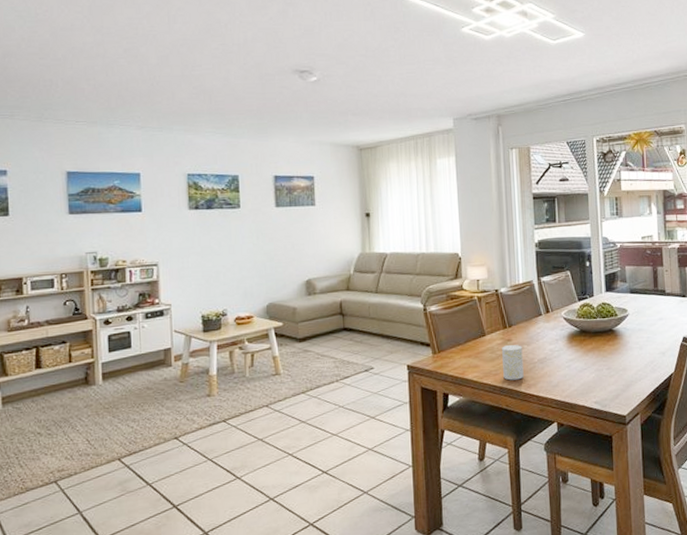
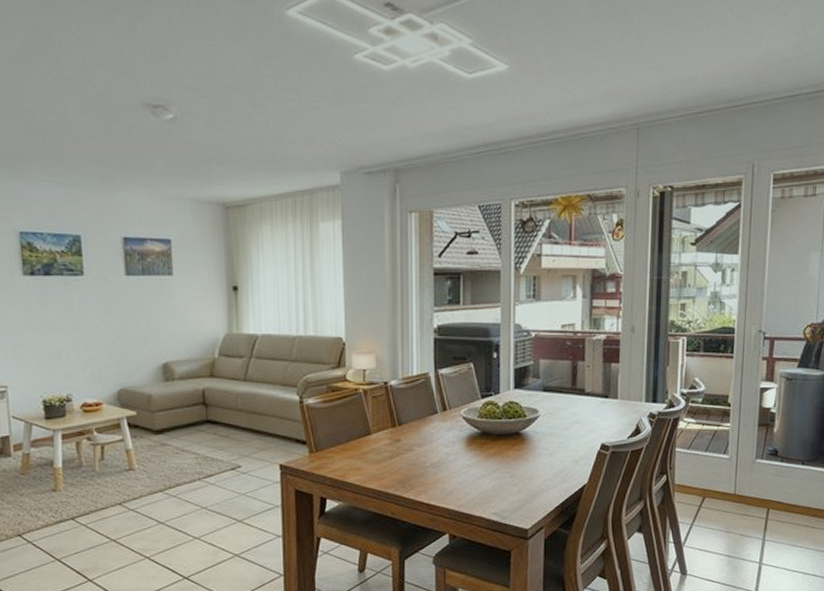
cup: present [502,345,524,381] -> none [389,446,413,486]

